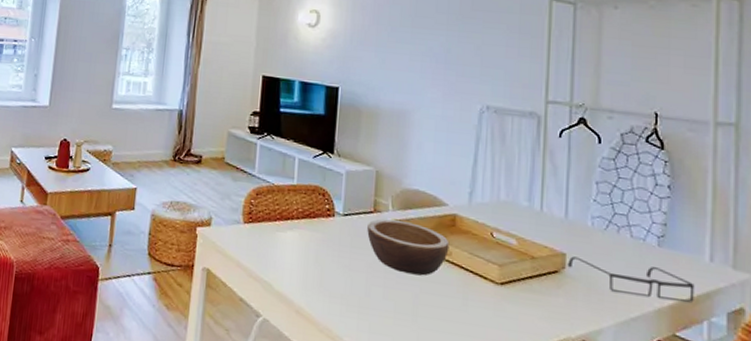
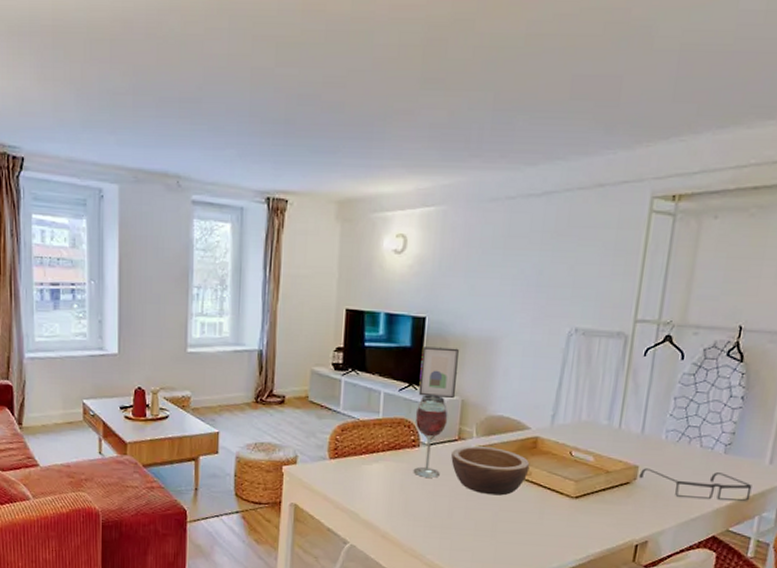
wineglass: none [328,163,363,251] -> present [413,395,448,478]
picture frame: none [333,115,372,170] -> present [418,346,459,399]

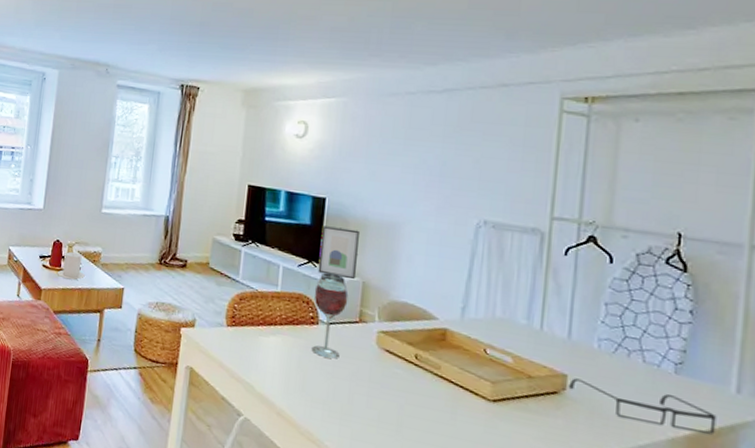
candle: none [142,399,174,430] -> present [57,252,85,281]
bowl: present [451,445,530,496] -> none [351,329,439,388]

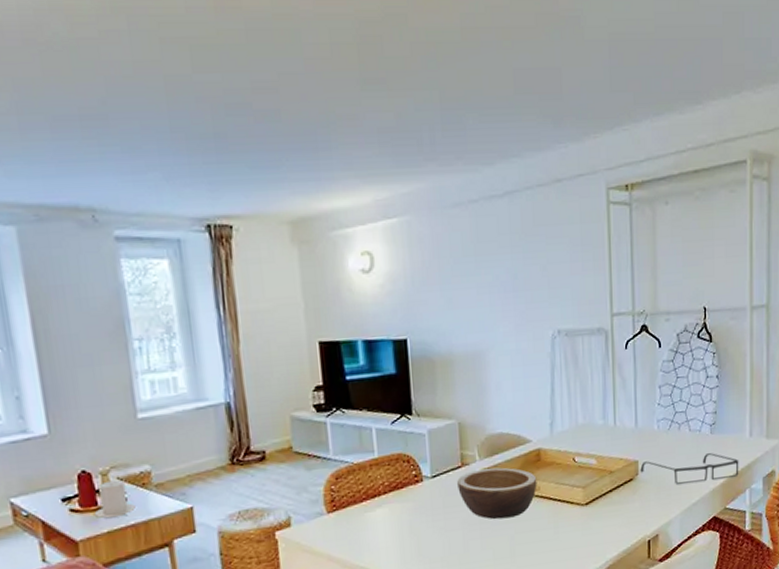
wineglass: present [311,273,349,359] -> none [412,422,449,514]
picture frame: present [318,226,359,280] -> none [408,368,450,426]
bowl: none [351,329,439,388] -> present [457,467,537,520]

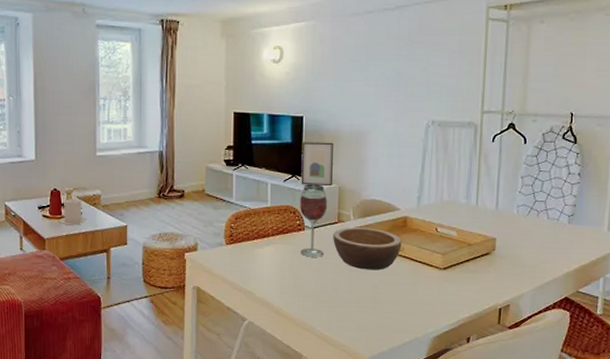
picture frame: none [408,368,450,426] -> present [301,142,334,187]
wineglass: none [412,422,449,514] -> present [299,184,328,257]
glasses: present [640,453,739,485] -> none [497,240,595,266]

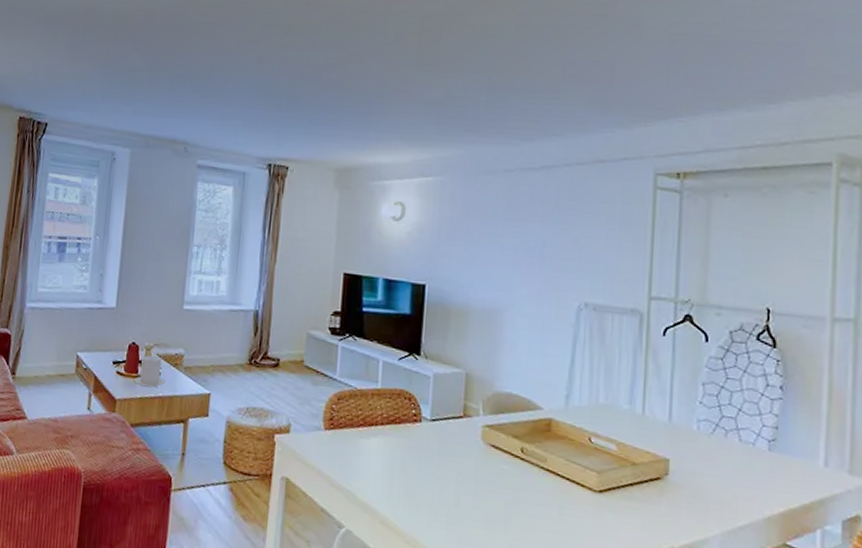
wineglass: present [299,184,328,257] -> none [415,365,452,458]
picture frame: present [301,142,334,187] -> none [419,314,461,372]
bowl: present [333,226,402,270] -> none [456,424,545,484]

